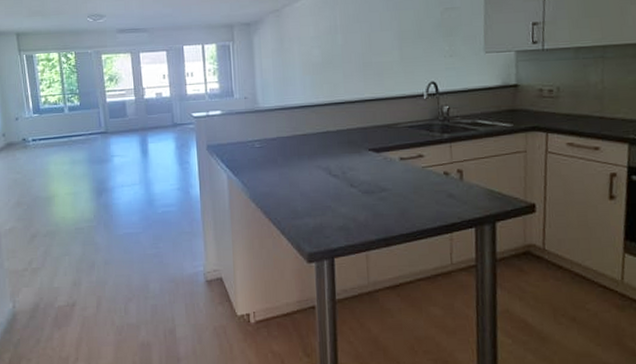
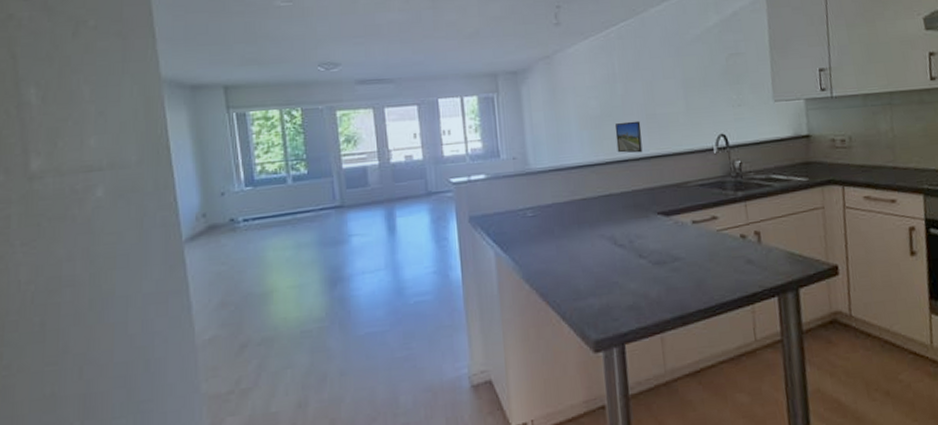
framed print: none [334,68,358,97] -> present [614,120,643,154]

